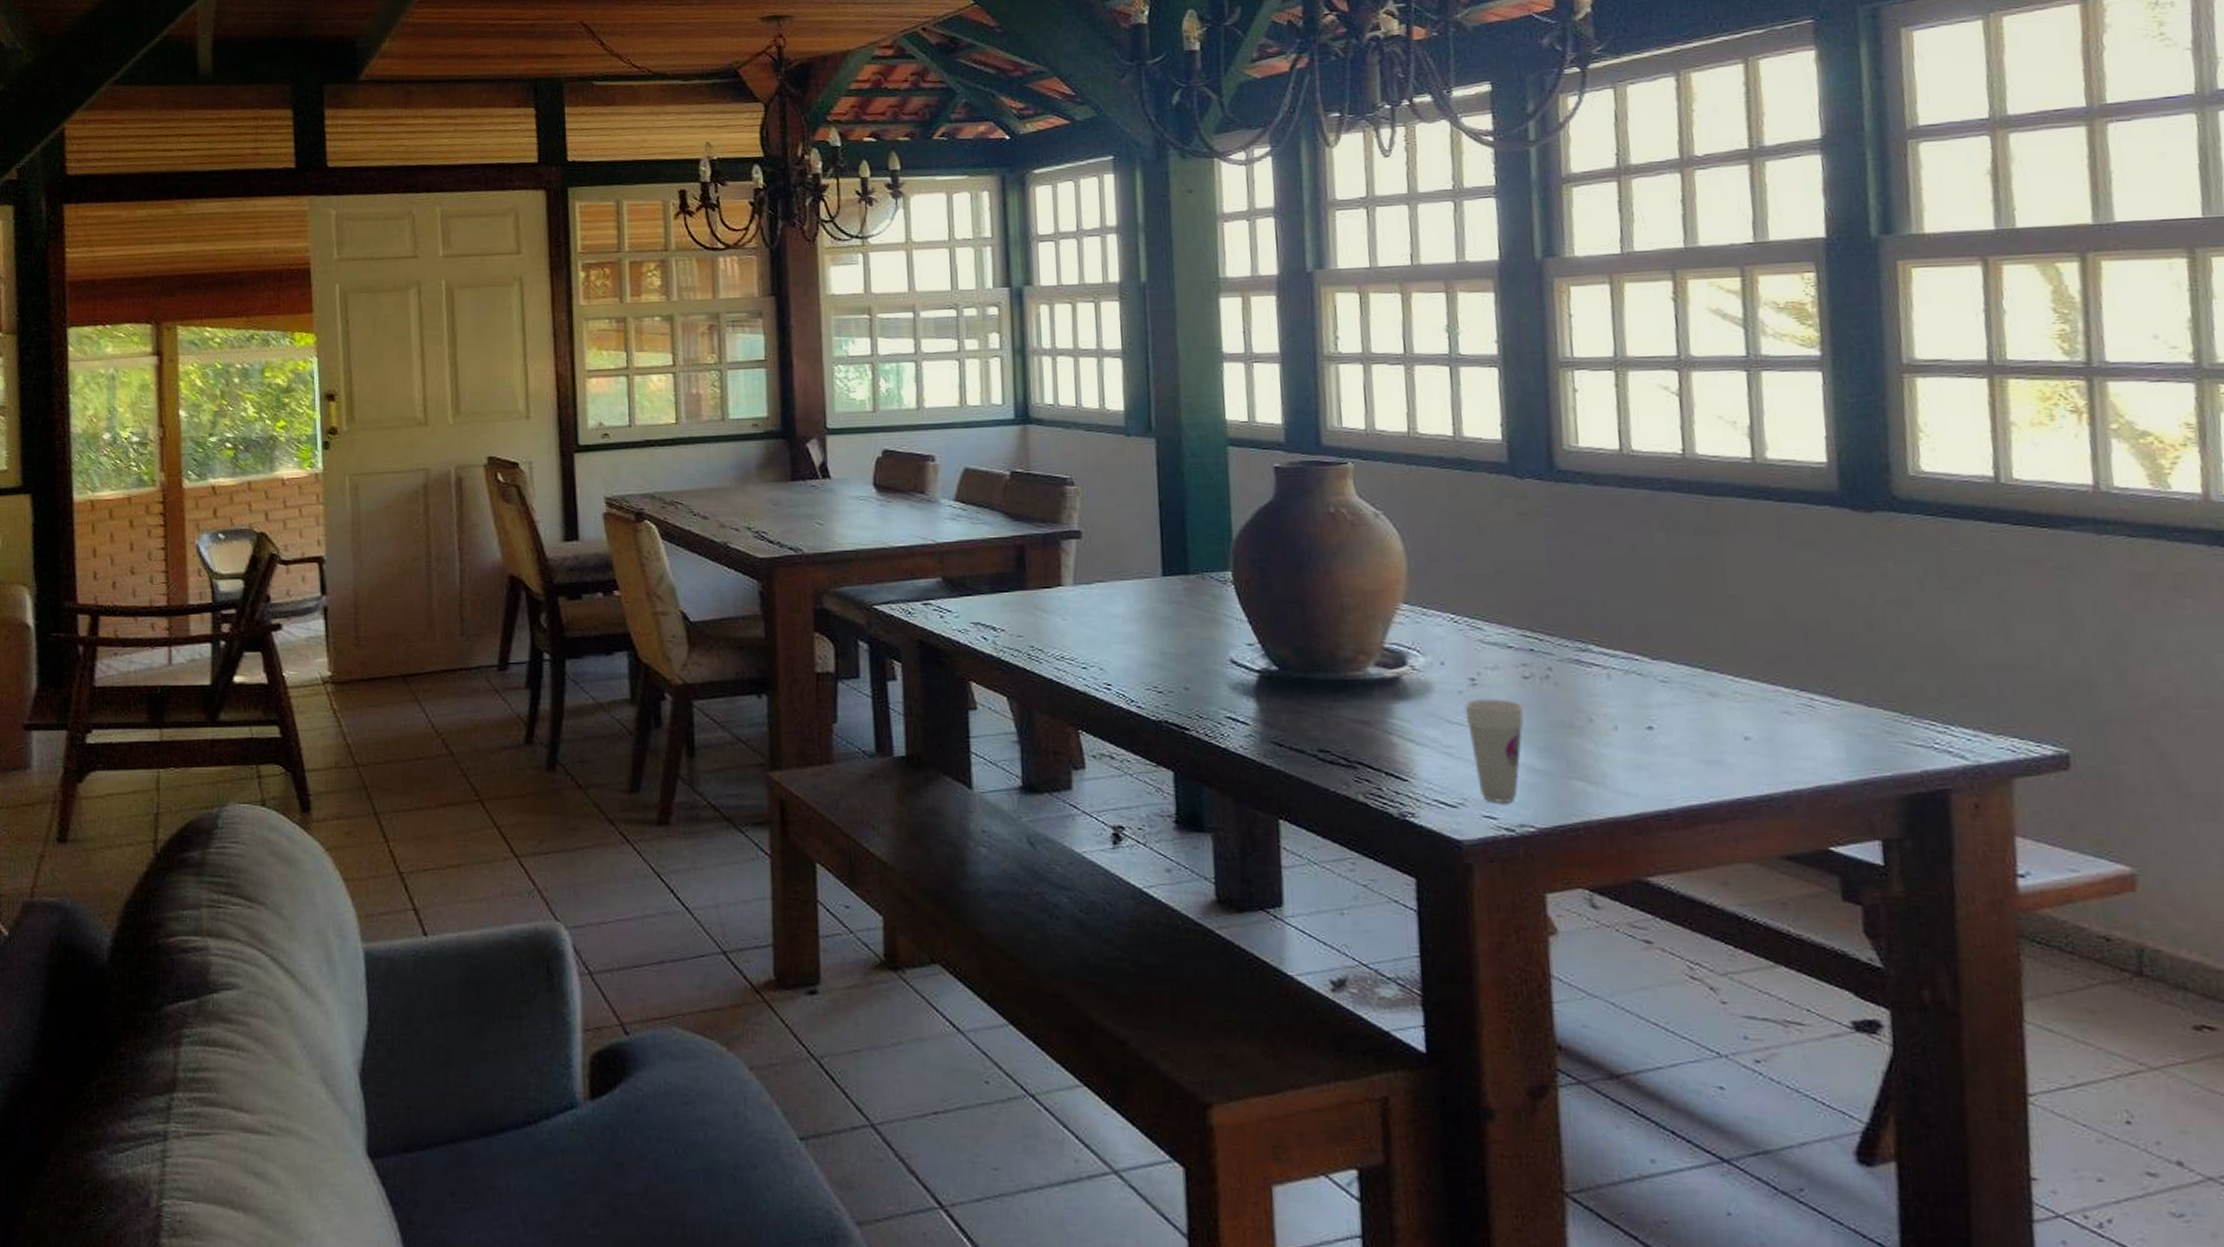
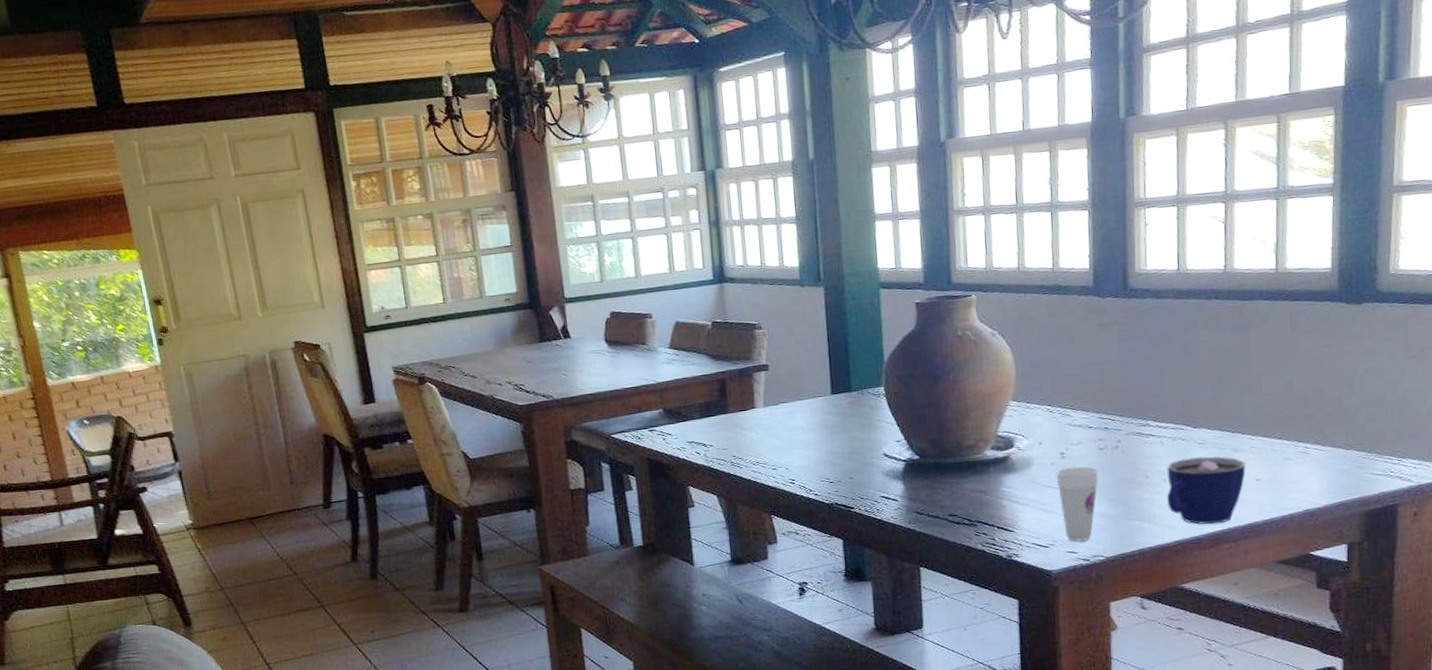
cup: none [1618,700,1729,795] -> present [1167,456,1246,525]

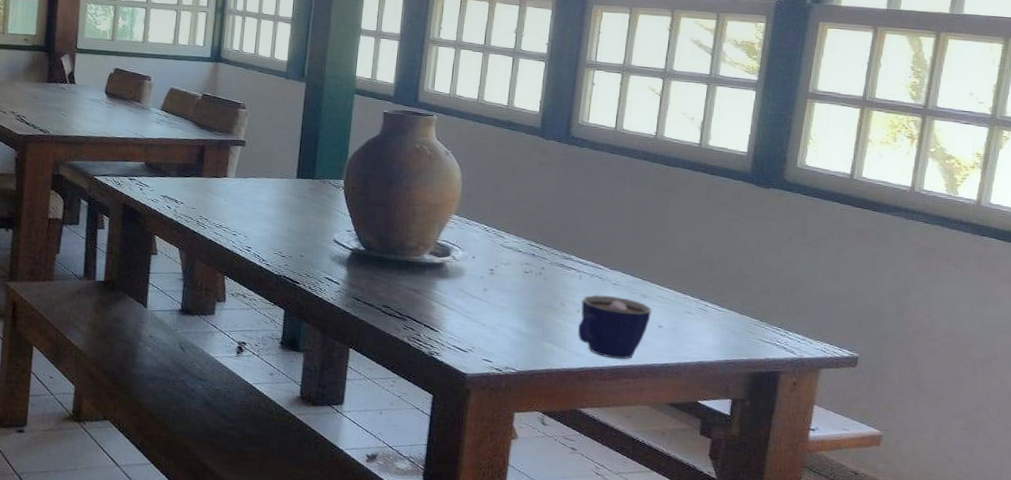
cup: present [1056,466,1099,542] -> none [483,283,522,353]

